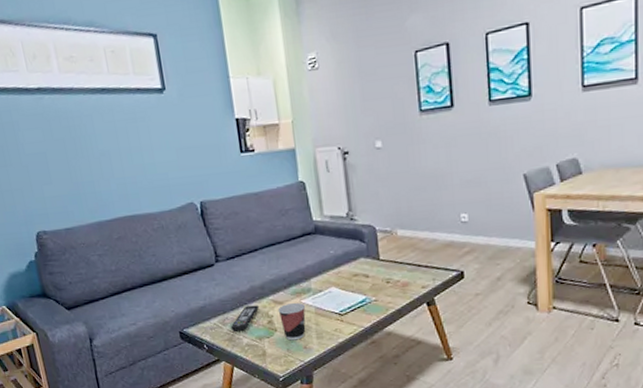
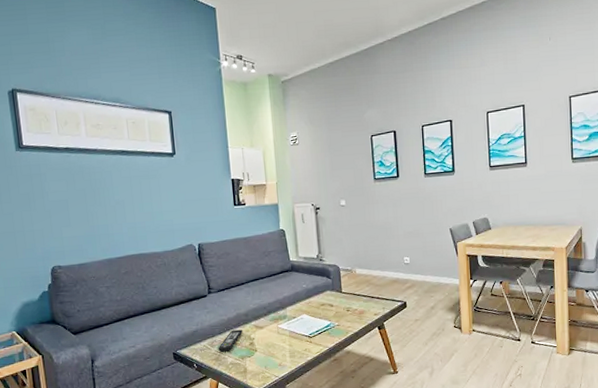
cup: present [277,302,306,341] -> none [258,327,282,359]

